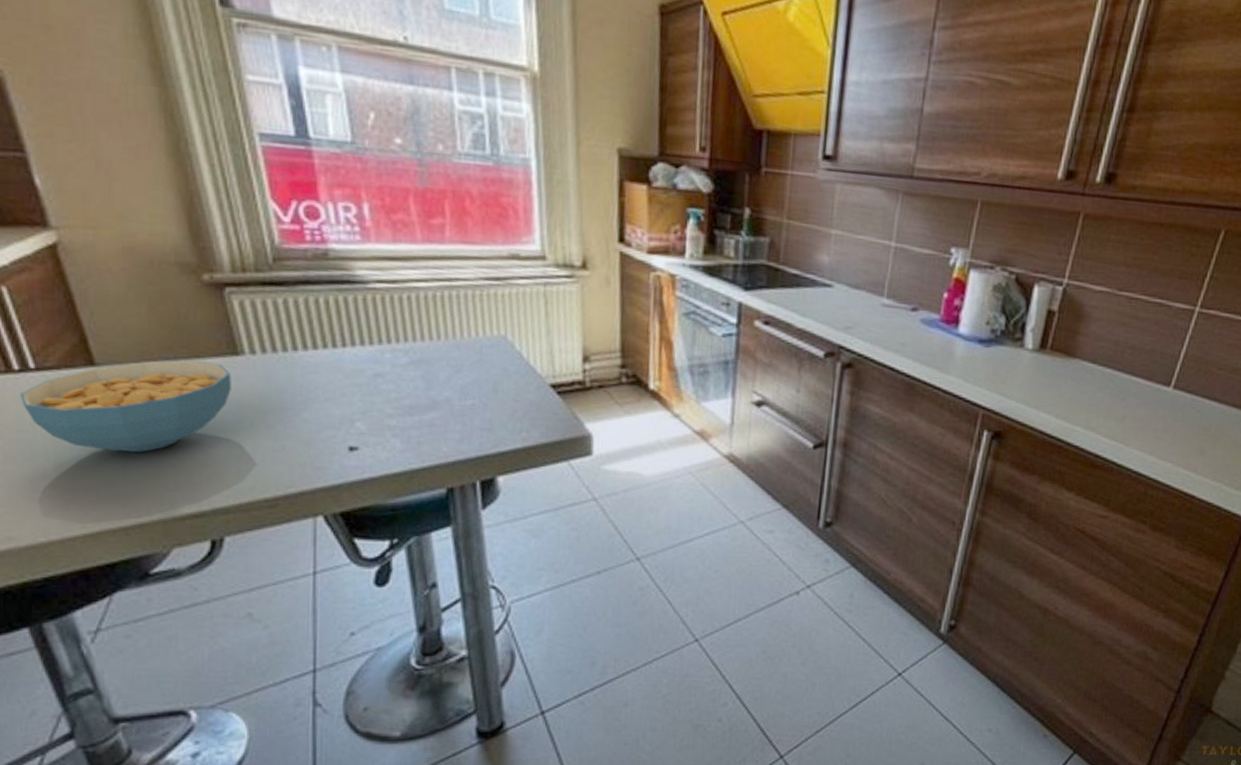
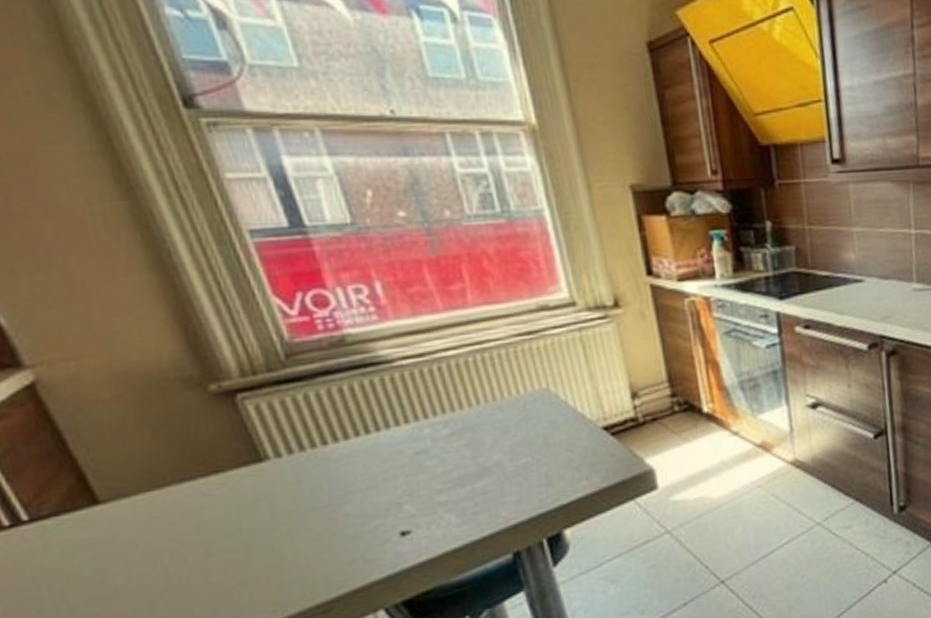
cereal bowl: present [19,359,231,452] -> none [14,474,260,594]

